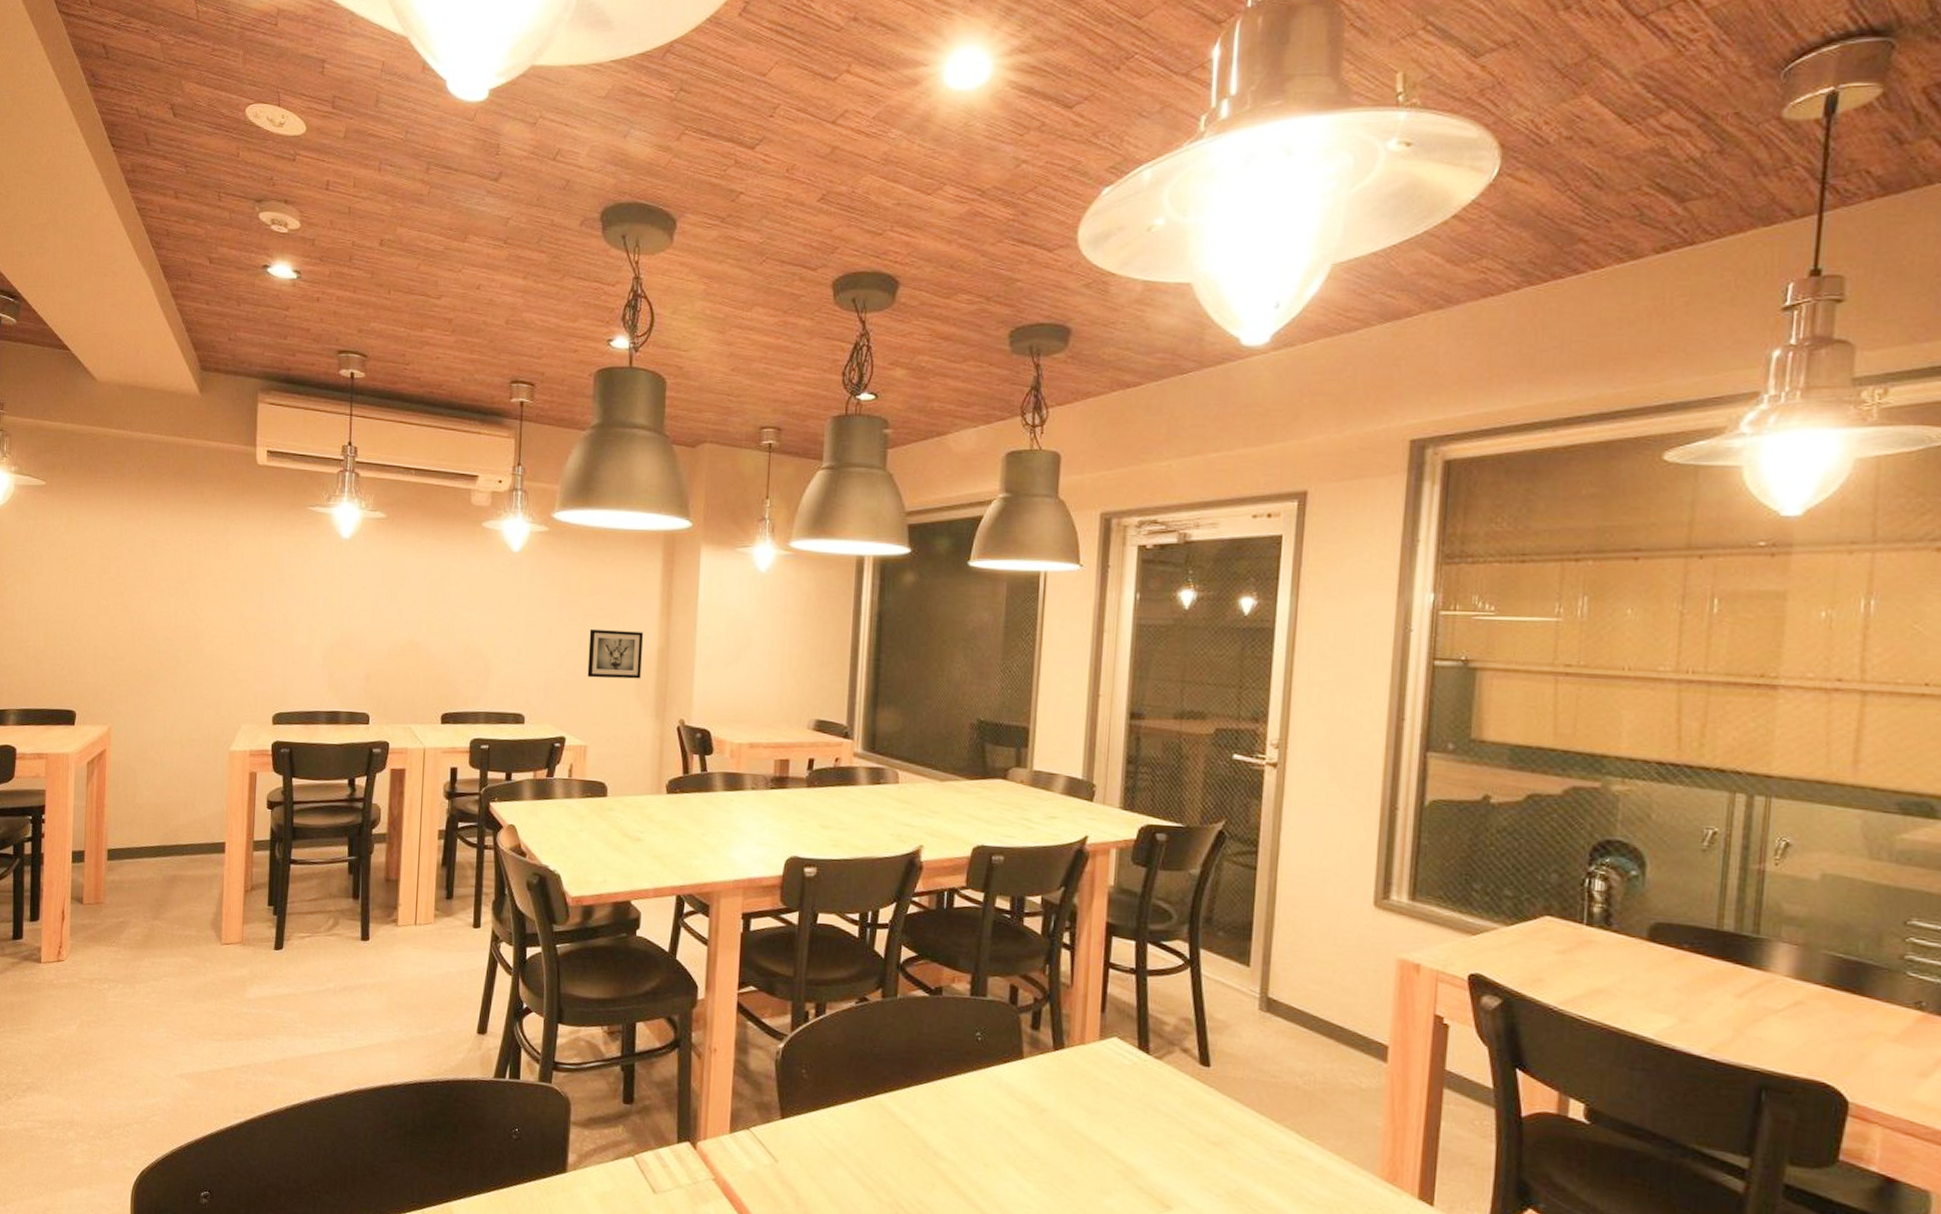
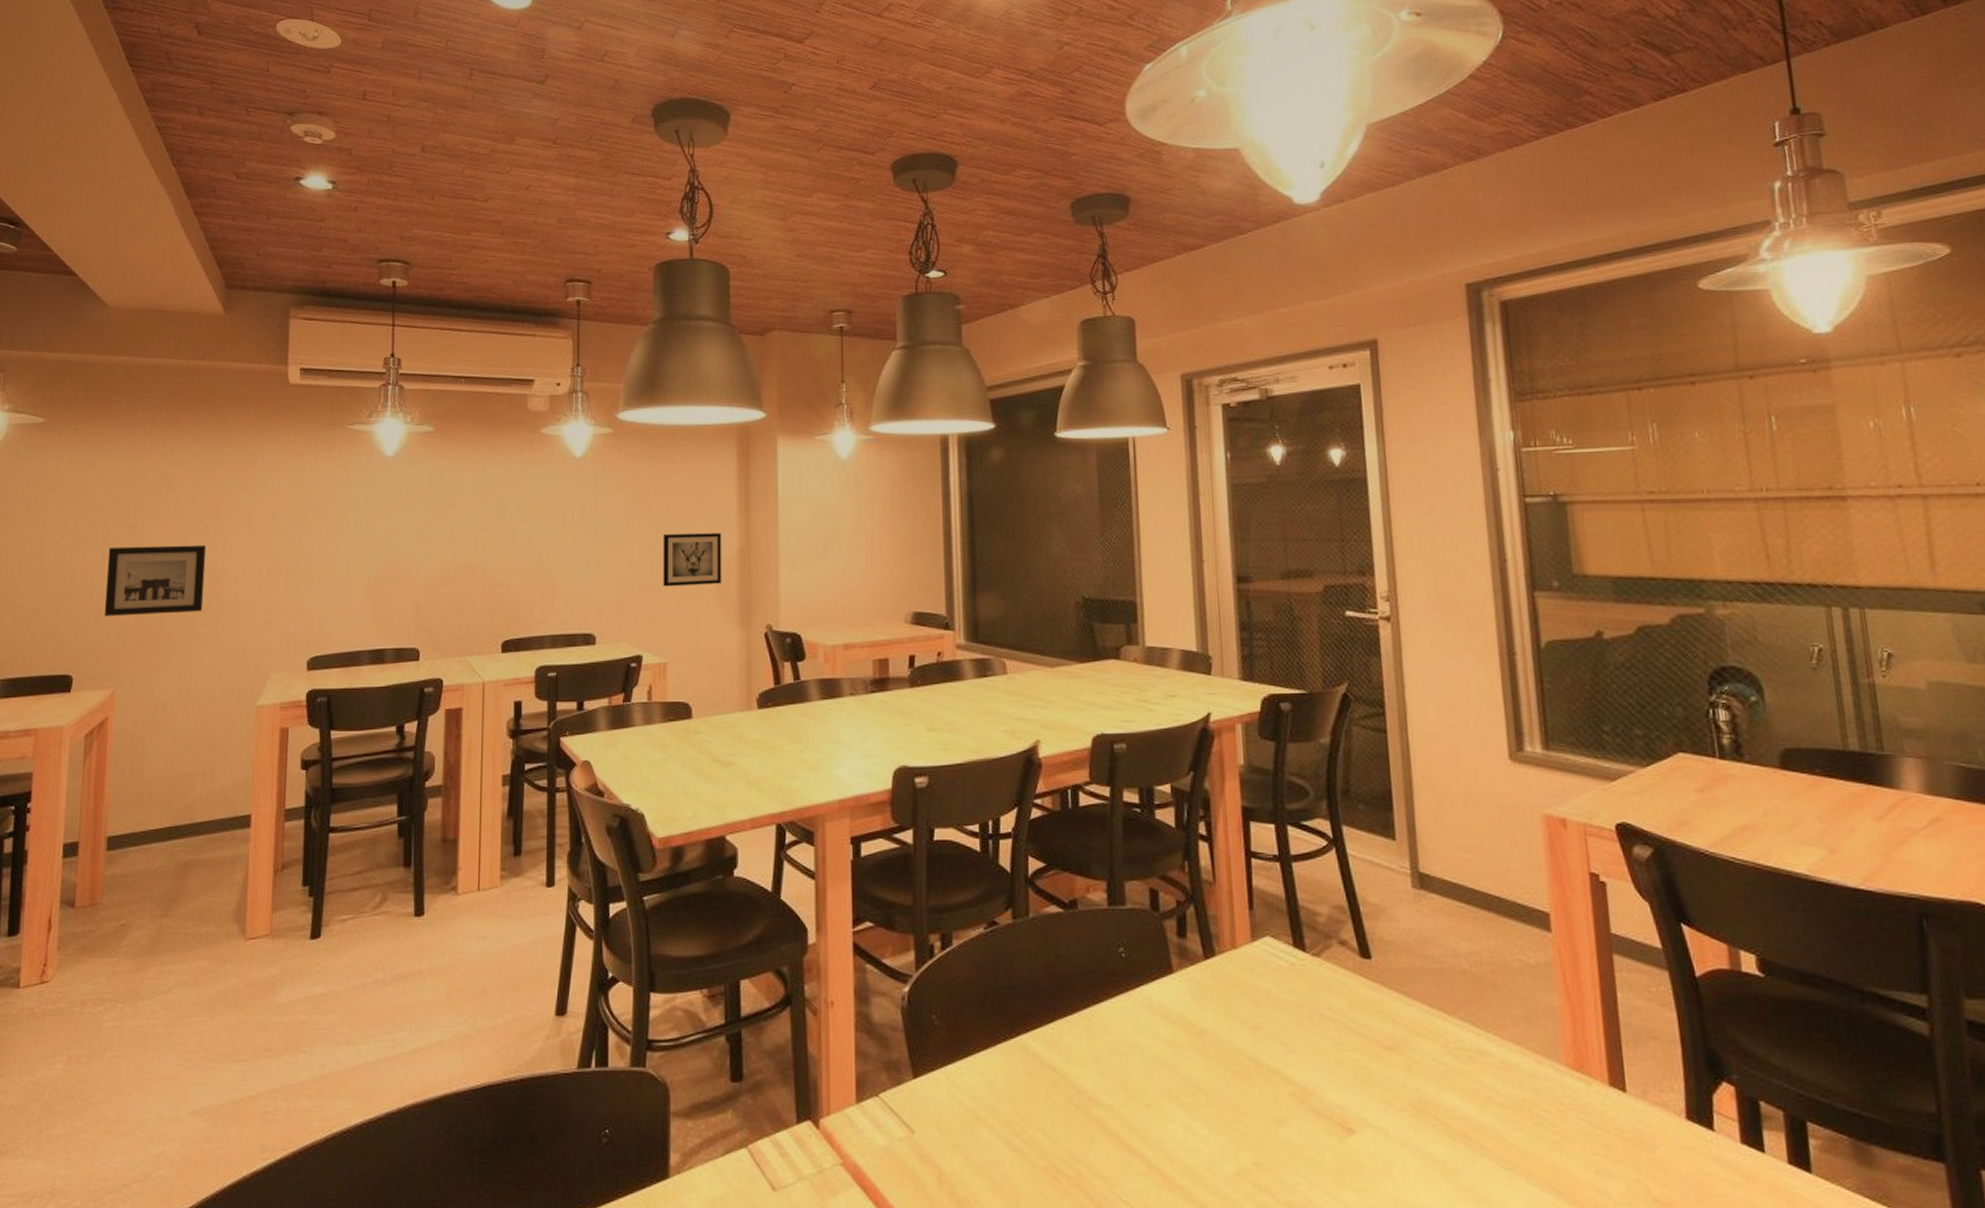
wall art: none [100,602,186,665] -> present [104,544,207,617]

